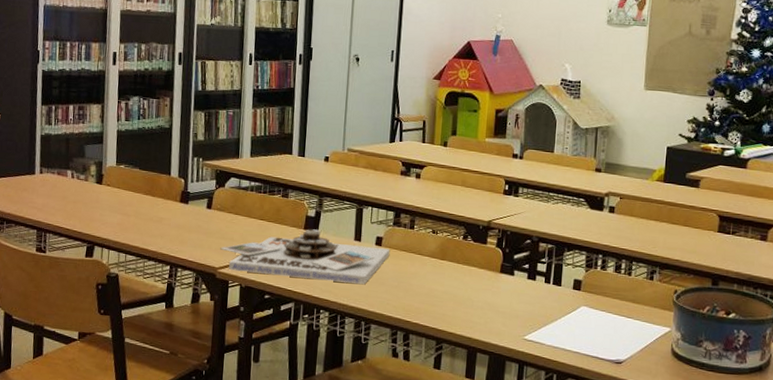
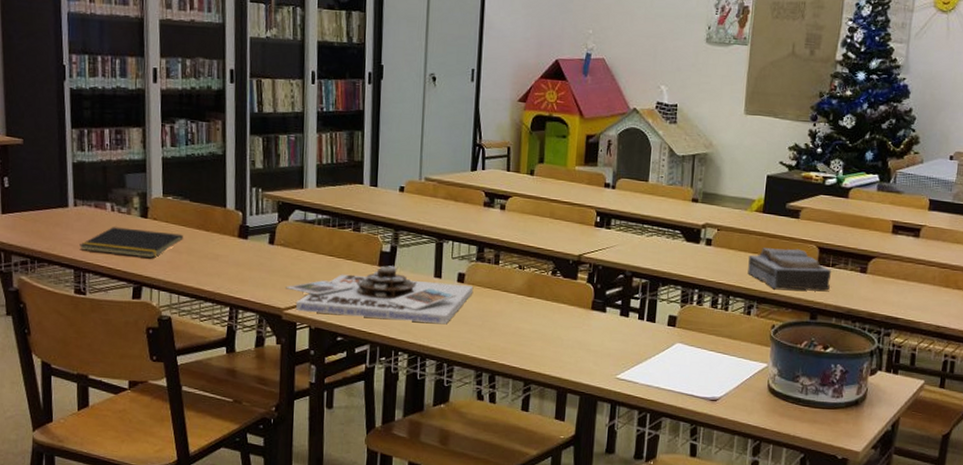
notepad: none [42,192,132,220] -> present [79,227,183,258]
bible: none [650,215,733,257] -> present [748,248,832,291]

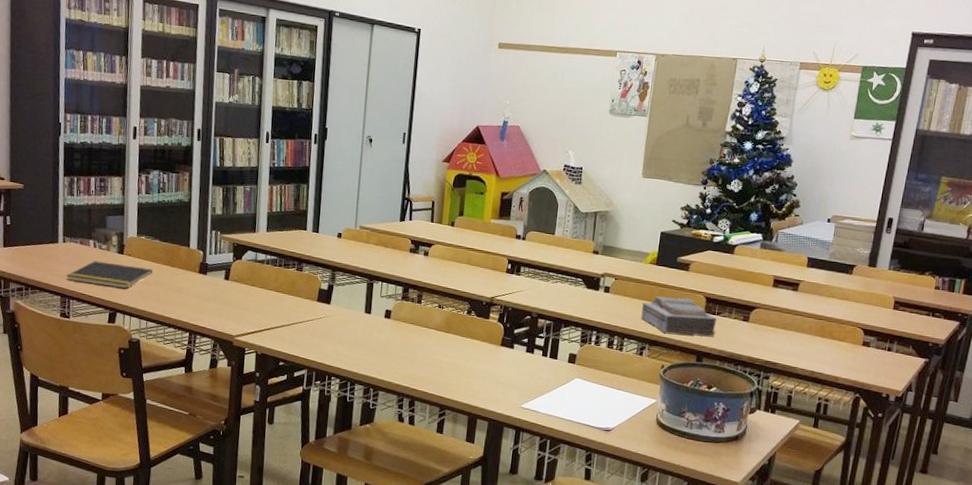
board game: present [286,265,474,324] -> none [237,301,399,354]

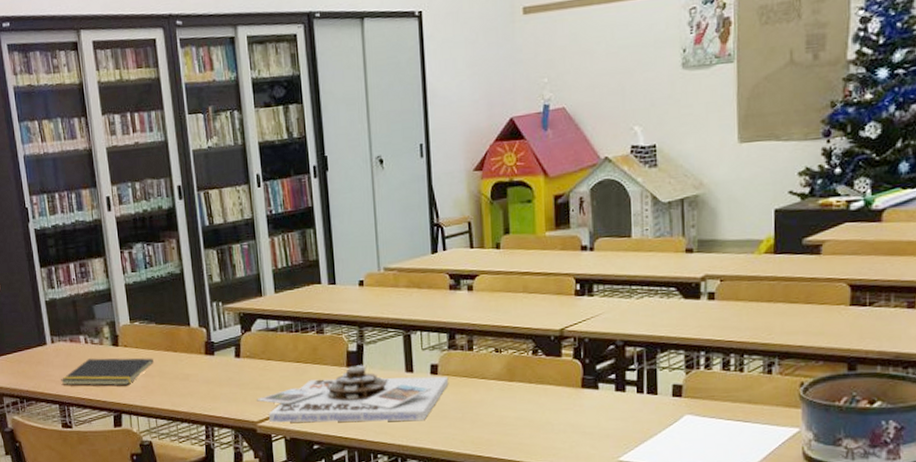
board game: none [237,301,399,354] -> present [257,365,449,423]
bible: present [641,296,717,336] -> none [762,290,870,340]

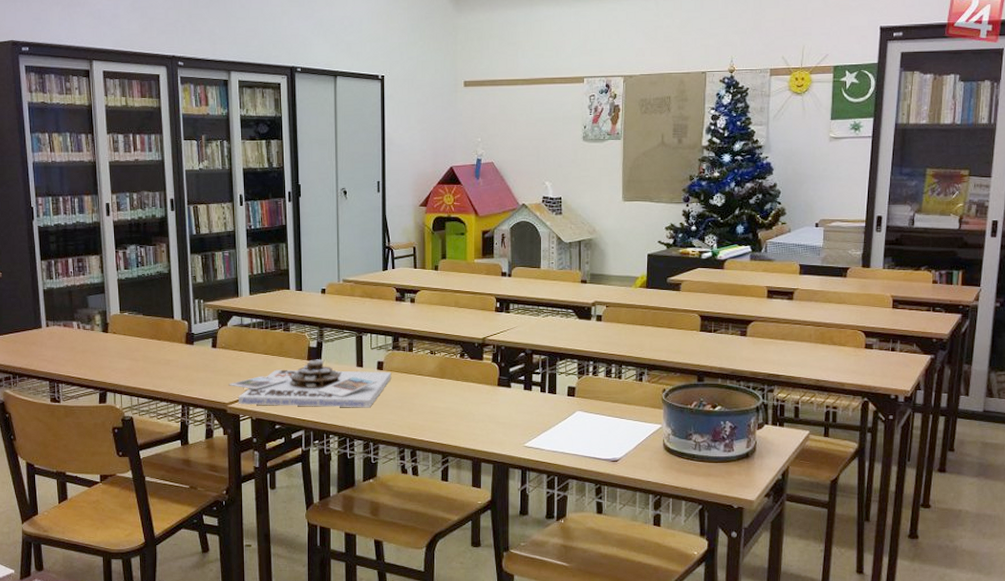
notepad: present [61,358,154,386] -> none [53,342,139,366]

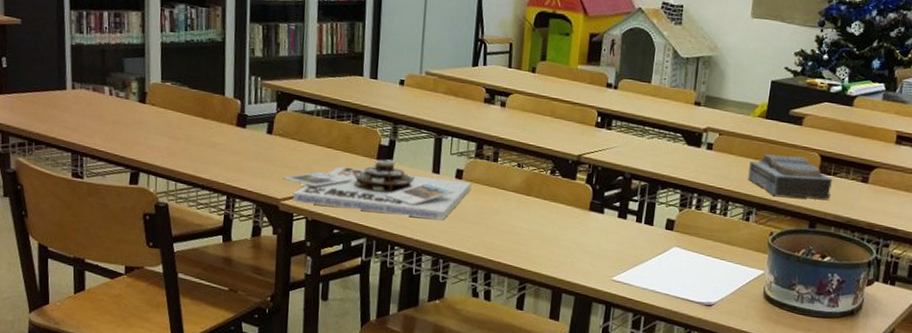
bible: none [637,318,714,356] -> present [748,154,833,199]

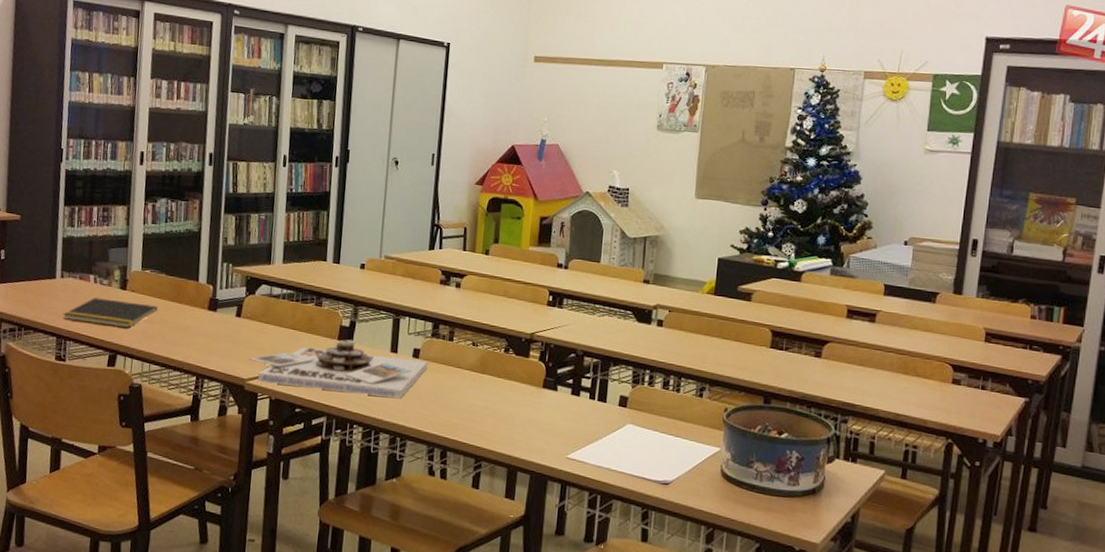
notepad: none [77,111,181,144] -> present [63,298,158,327]
bible: present [748,154,833,199] -> none [699,330,786,374]

